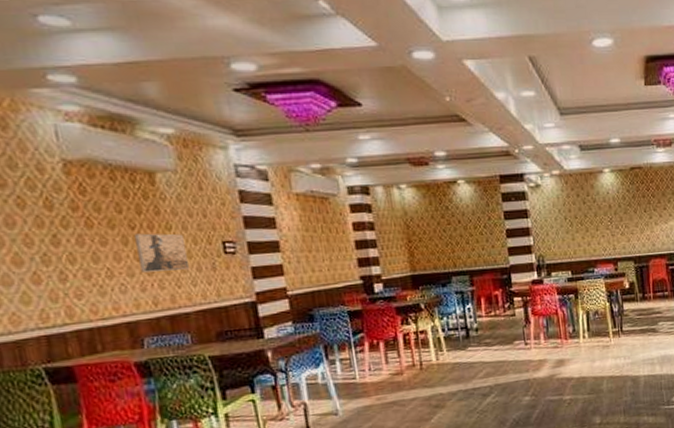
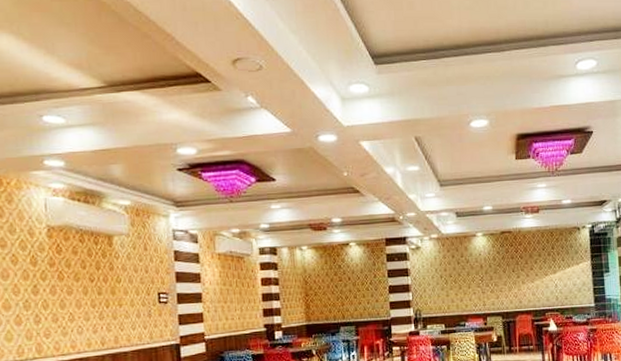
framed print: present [134,233,189,273] -> none [93,285,131,317]

